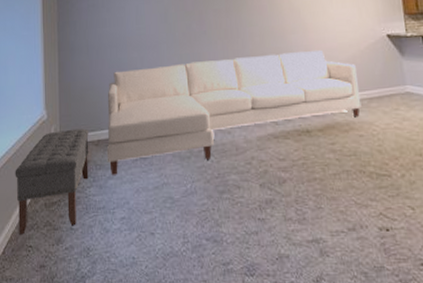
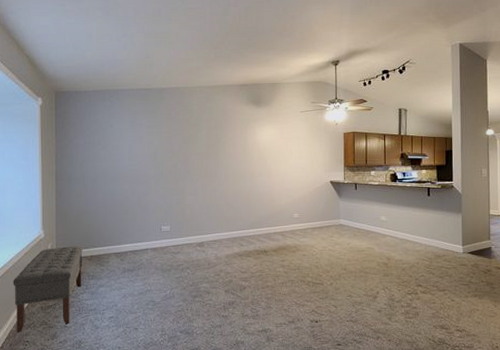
sofa: present [107,51,362,175] -> none [99,191,307,284]

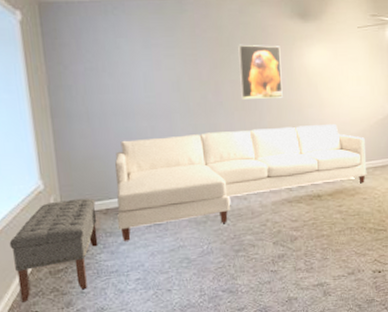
sofa: none [99,191,307,284] -> present [114,124,367,241]
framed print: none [204,124,238,168] -> present [238,44,283,99]

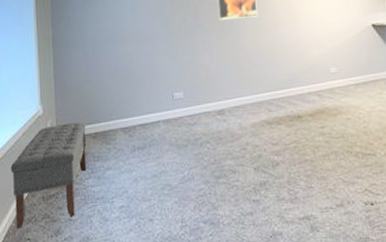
sofa: present [114,124,367,241] -> none [104,40,349,166]

